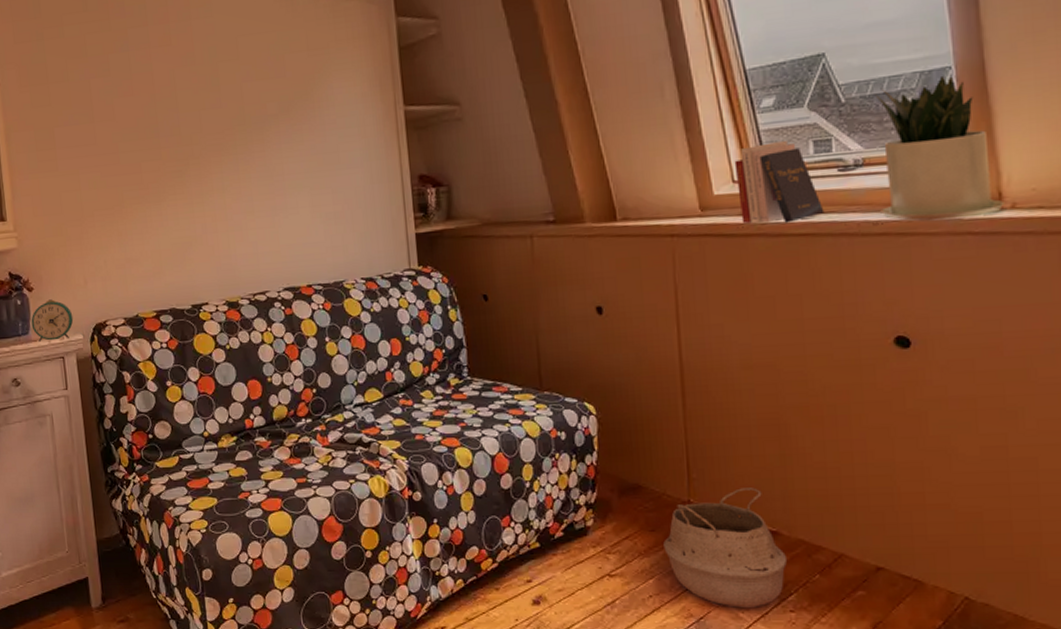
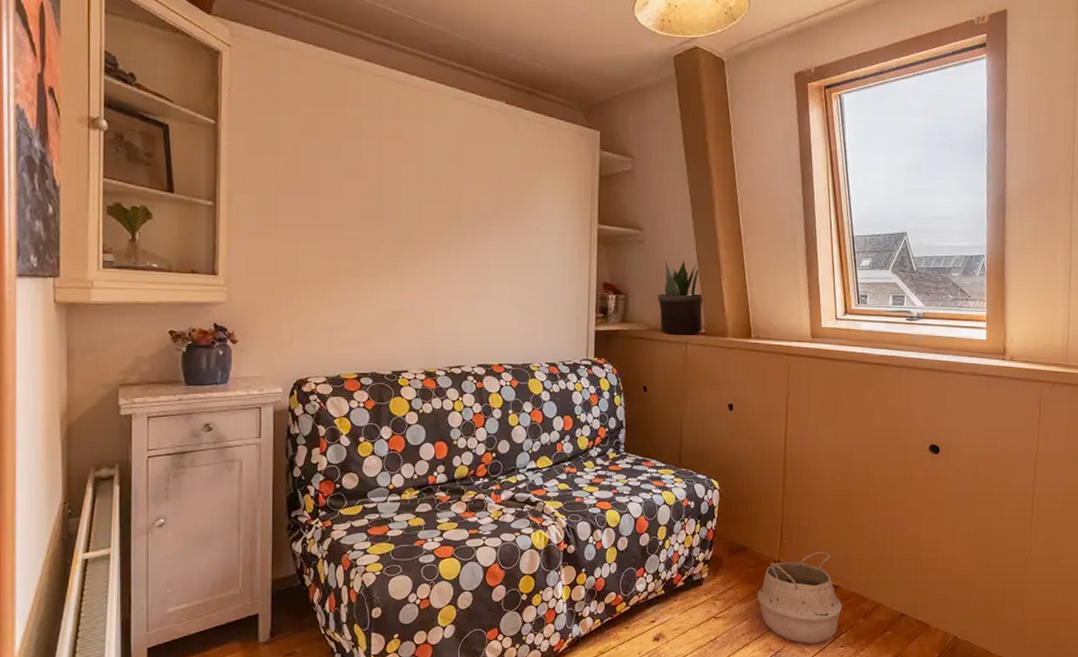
alarm clock: present [31,299,74,343] -> none [231,353,275,392]
planter: none [487,134,551,230] -> present [657,260,705,336]
books: present [734,141,825,224] -> none [838,293,895,354]
planter: present [875,75,1005,221] -> none [930,260,1007,364]

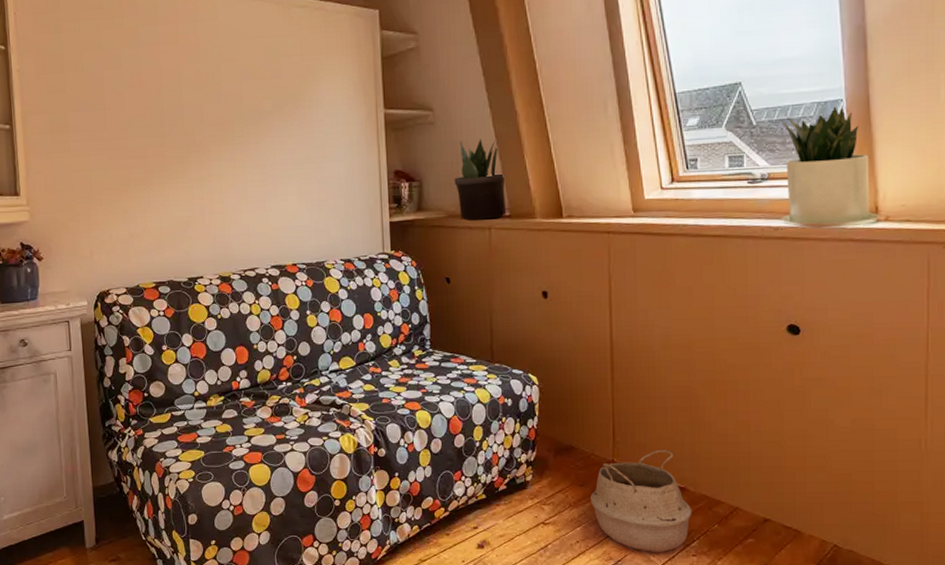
planter: none [930,260,1007,364] -> present [781,106,880,229]

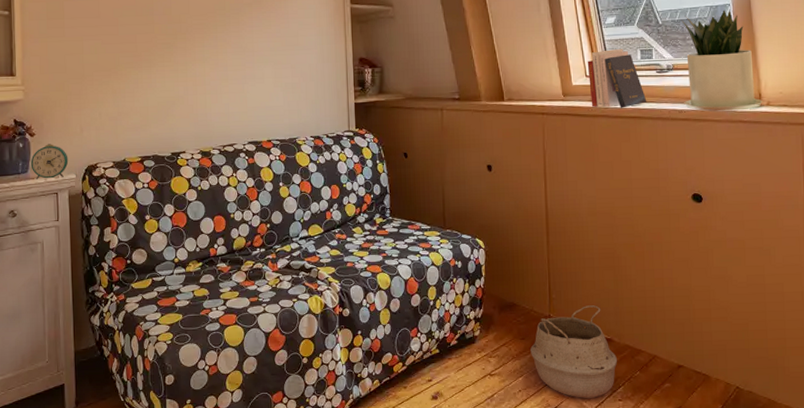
alarm clock: none [39,268,79,308] -> present [31,144,69,180]
planter: present [454,139,507,222] -> none [411,32,456,103]
books: none [663,156,735,225] -> present [587,49,647,108]

